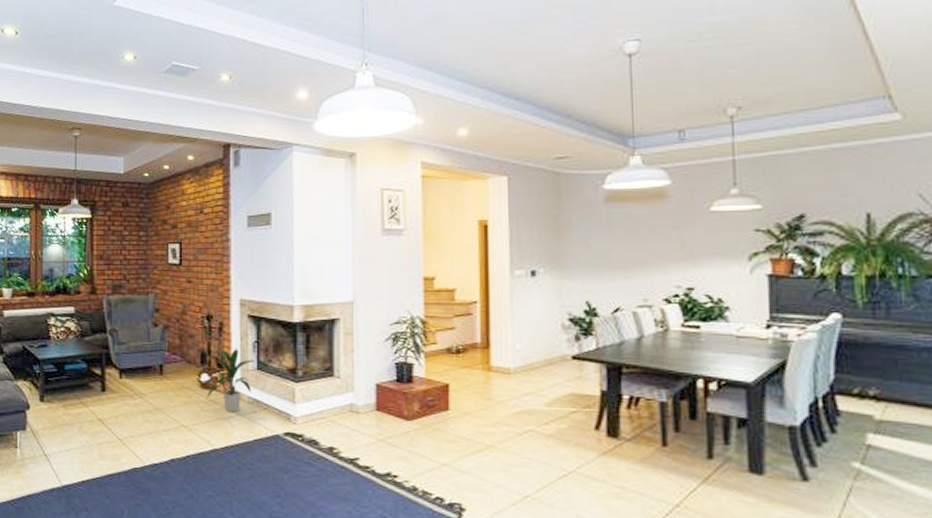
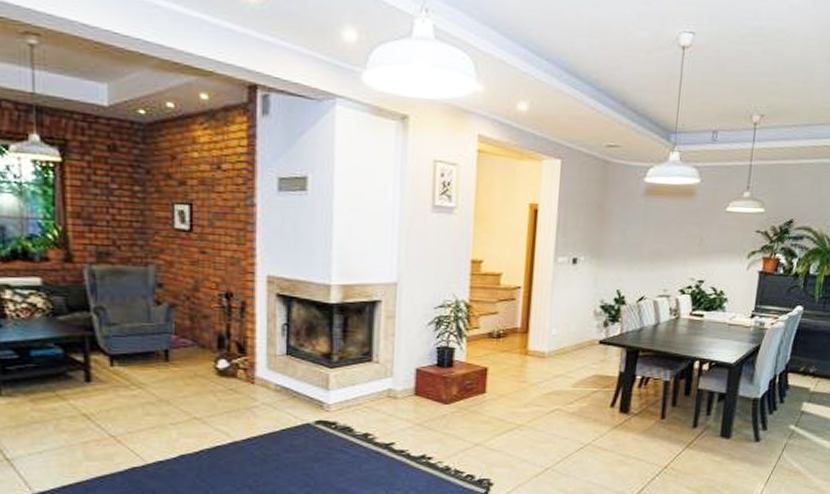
indoor plant: present [206,348,254,412] -> none [224,331,283,401]

